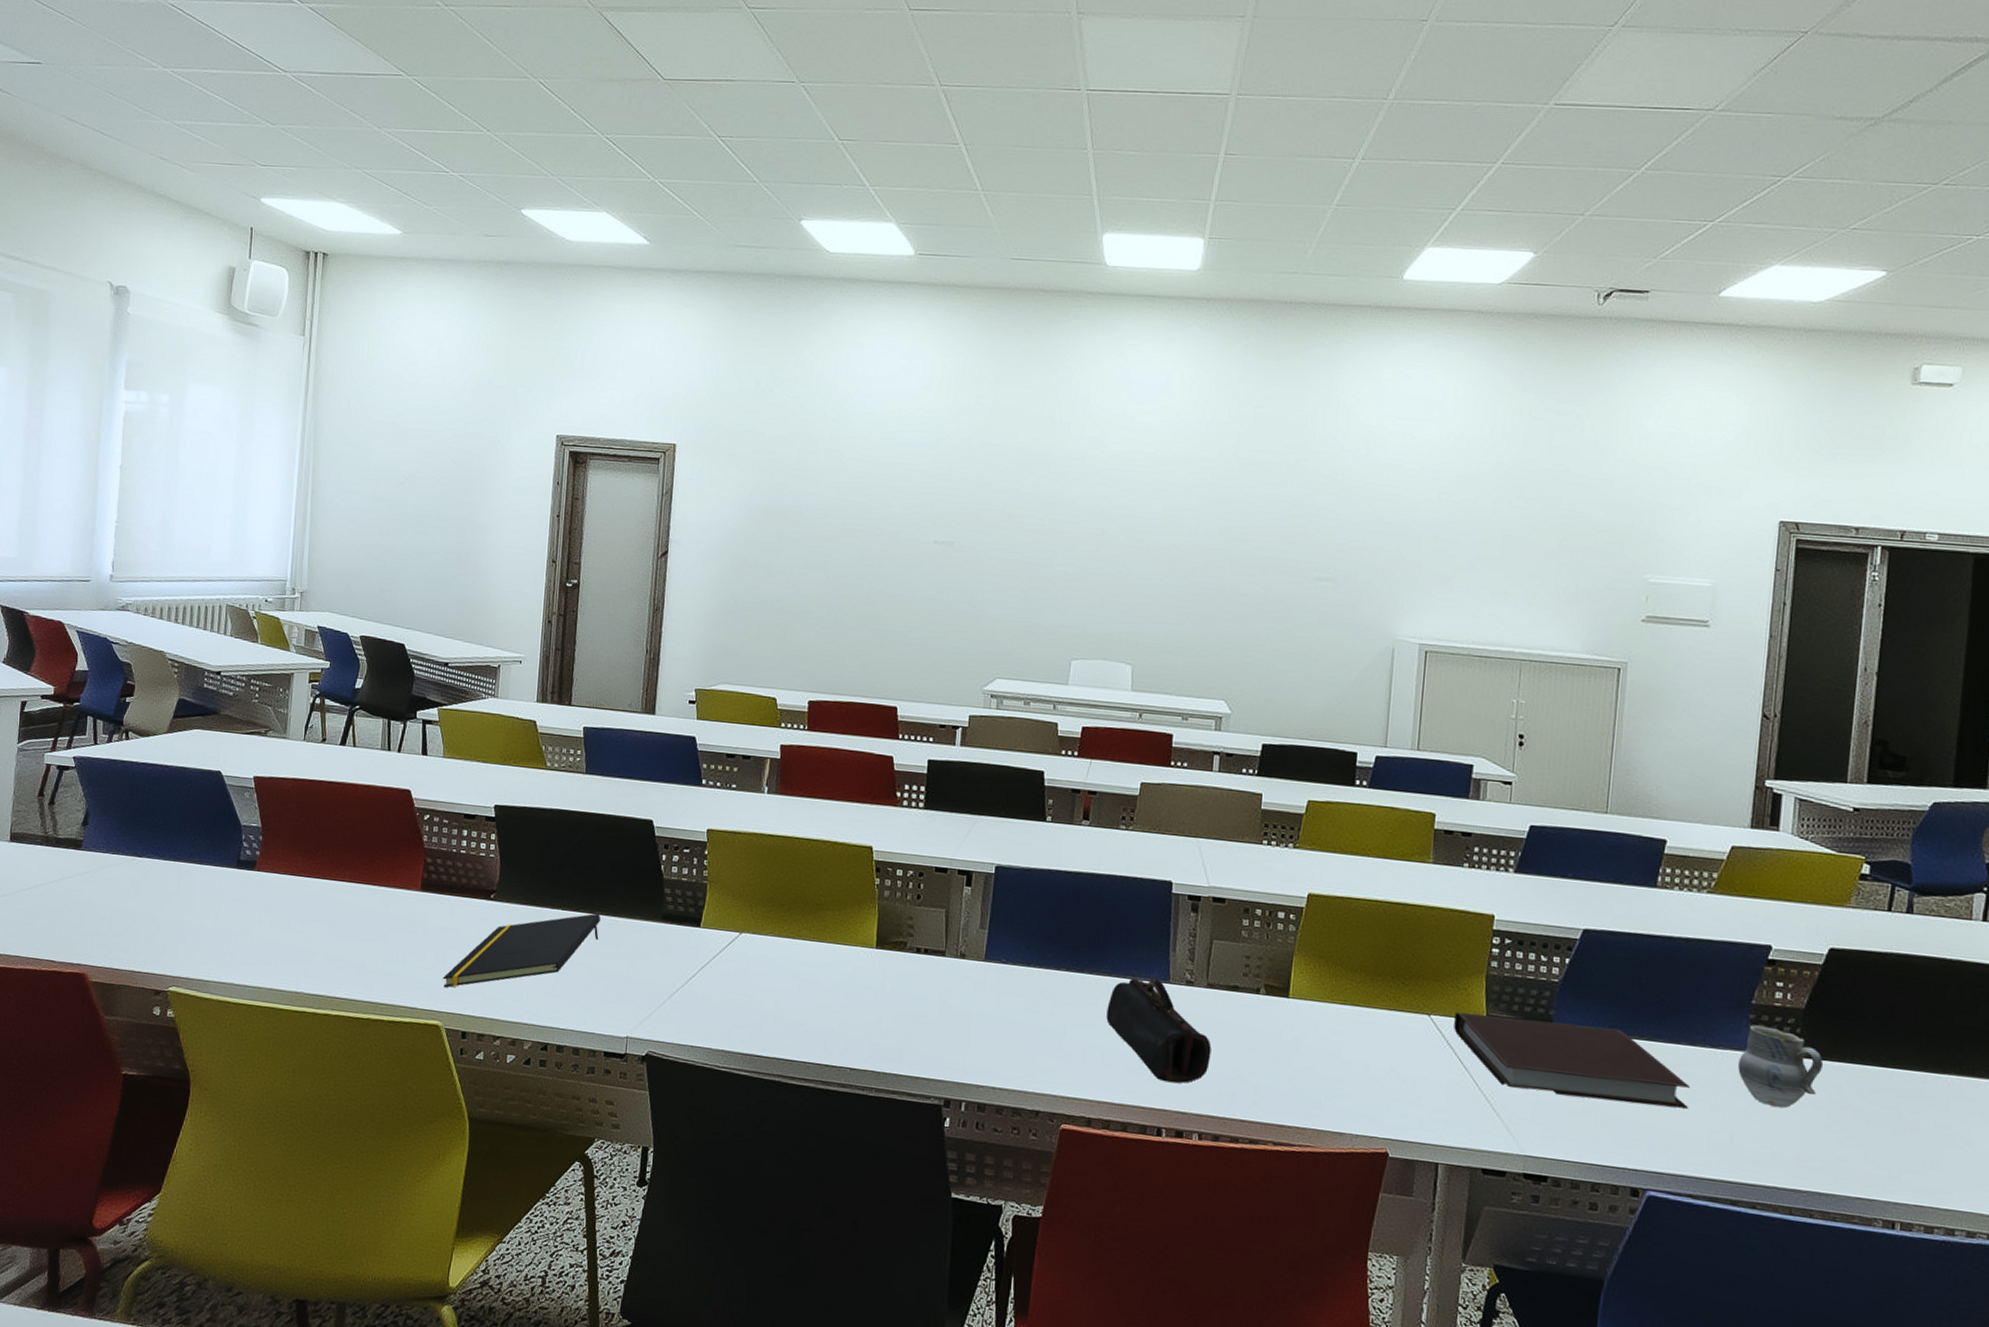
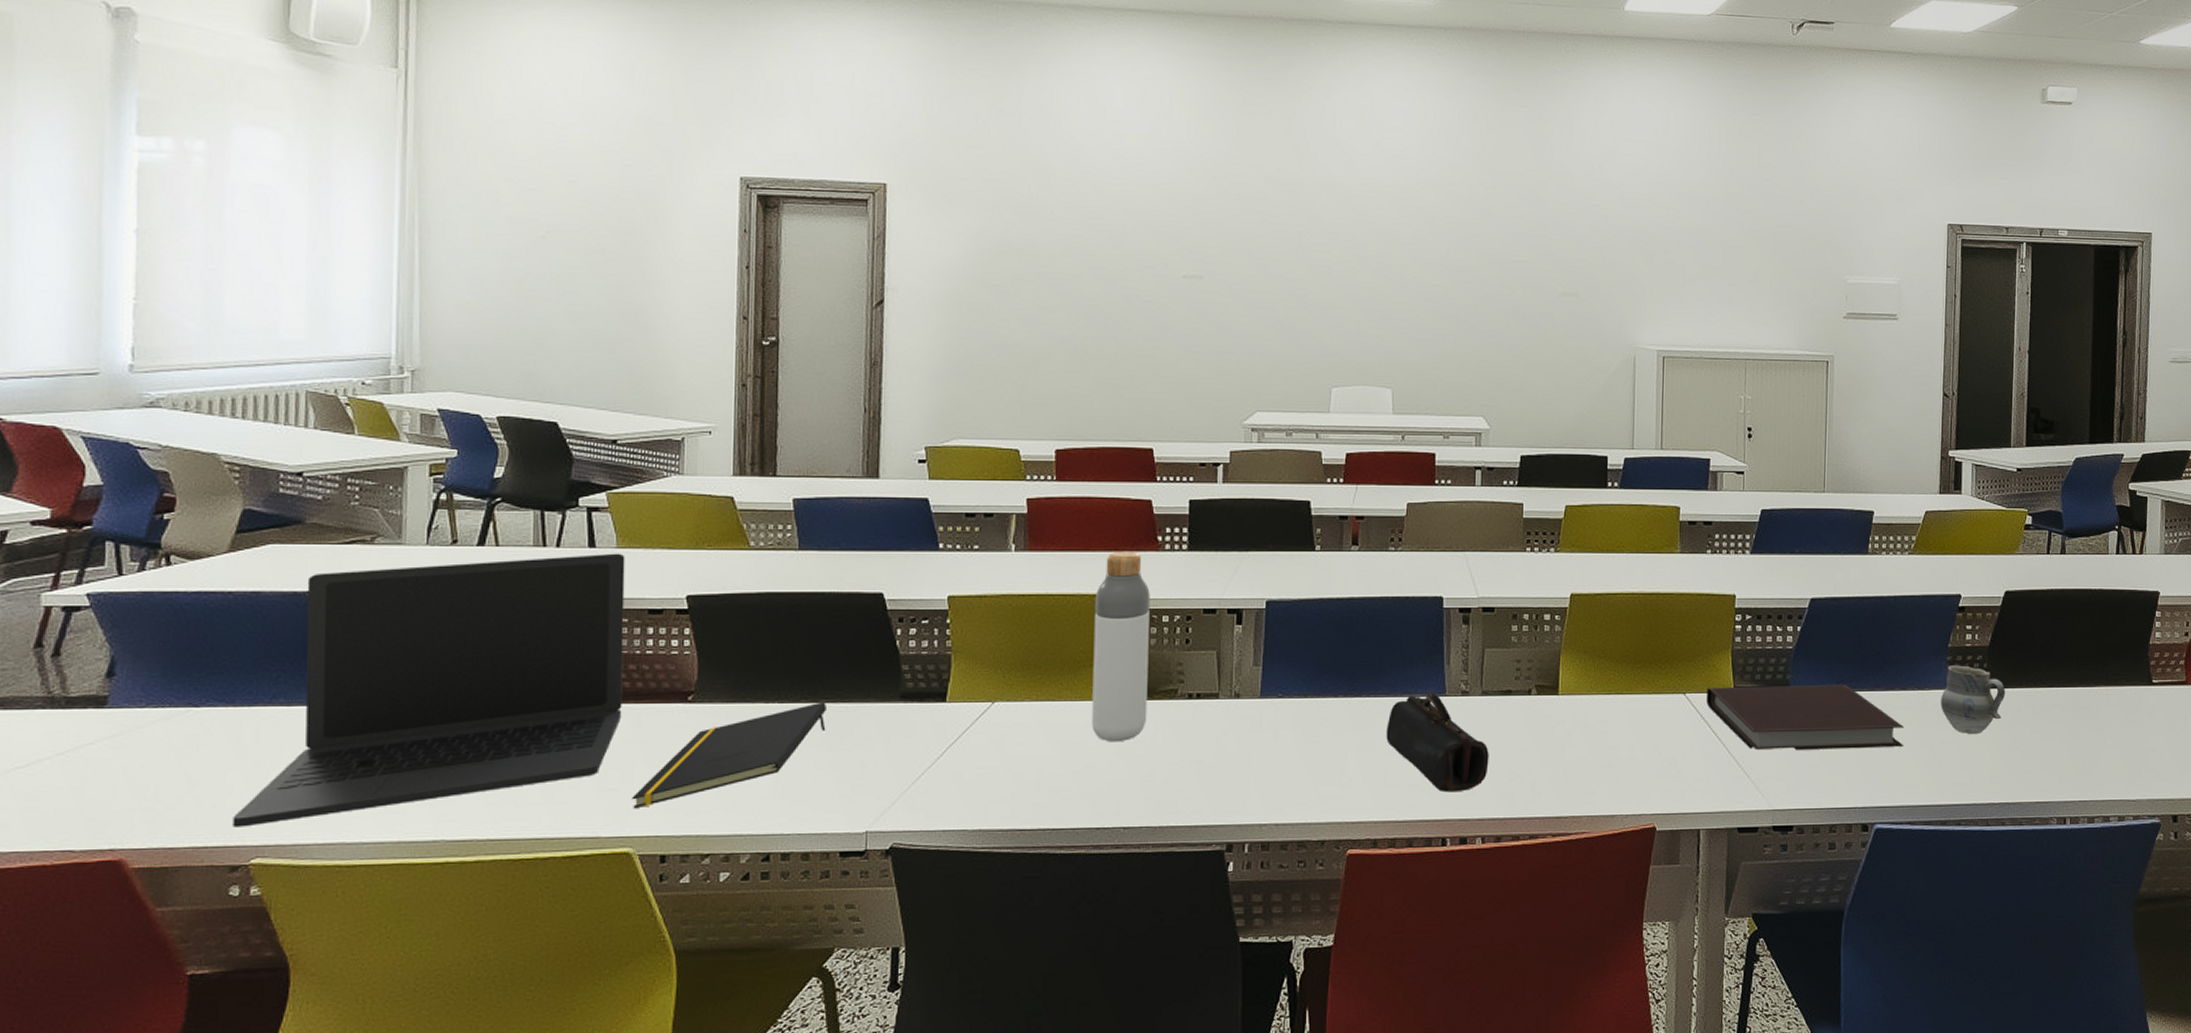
laptop: none [158,756,449,960] -> present [232,553,625,827]
bottle: none [826,802,887,986] -> present [1092,551,1150,743]

